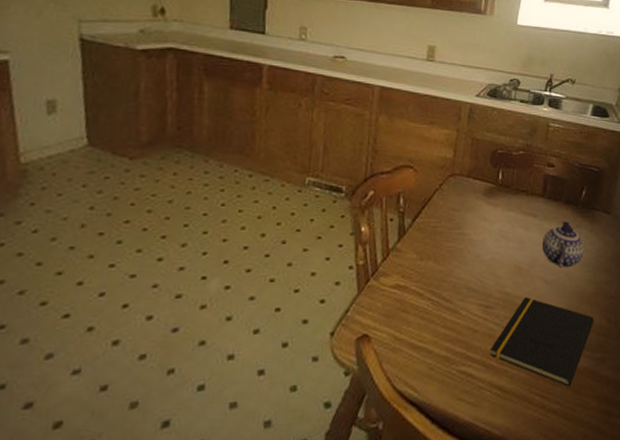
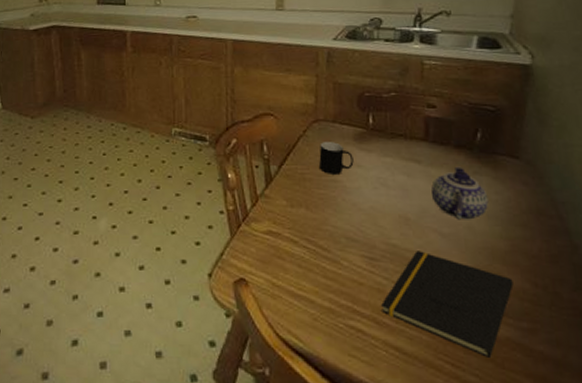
cup: none [451,196,482,228] -> present [319,142,354,174]

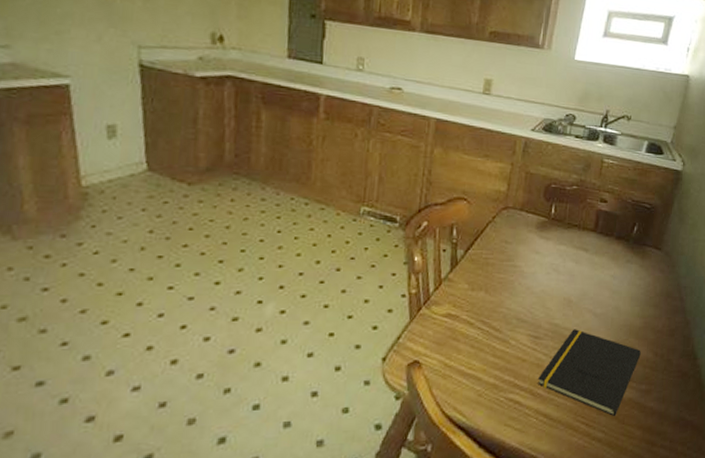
cup: present [319,142,354,174] -> none [503,229,534,260]
teapot: present [430,166,489,220] -> none [592,255,634,302]

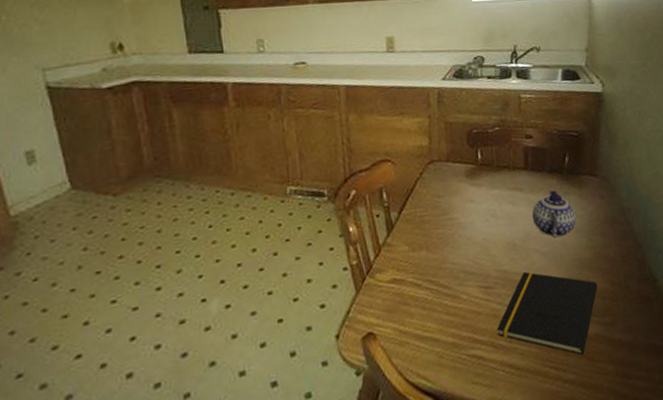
teapot: none [592,255,634,302] -> present [532,189,577,238]

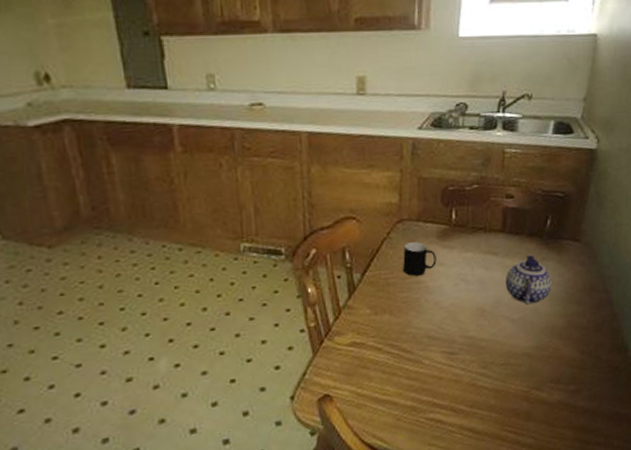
cup: none [435,180,467,214] -> present [403,242,437,276]
notepad: present [497,272,598,356] -> none [458,338,566,422]

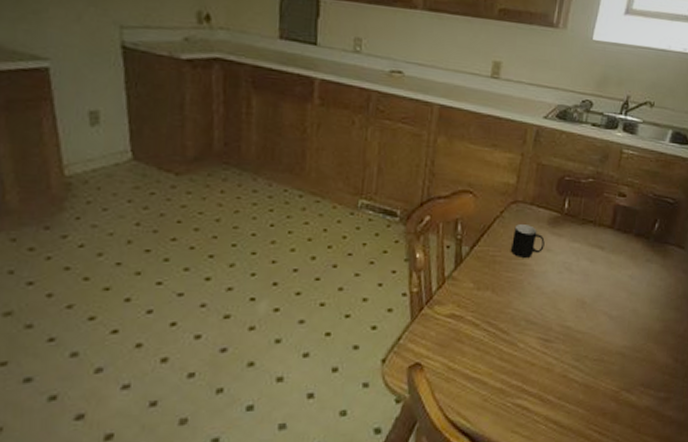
teapot: present [505,254,553,305] -> none [607,254,654,304]

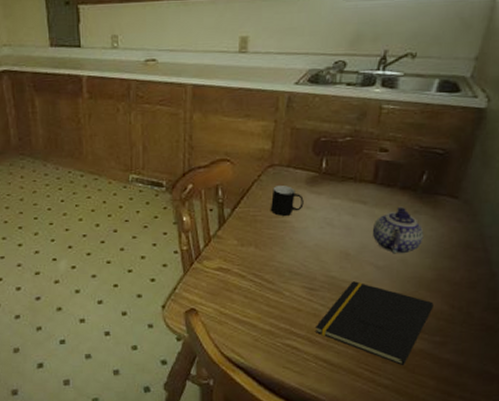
notepad: none [548,332,660,426] -> present [316,281,434,366]
teapot: none [607,254,654,304] -> present [372,206,424,254]

